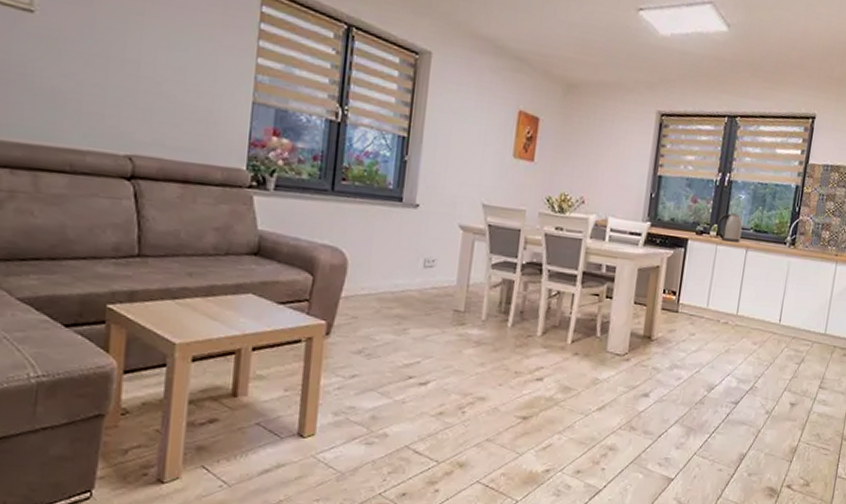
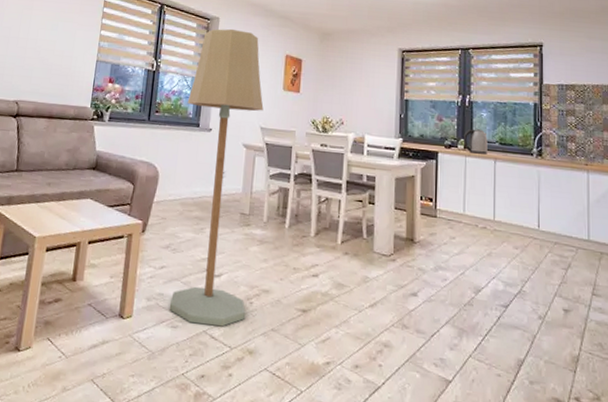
floor lamp: none [362,68,488,440] -> present [169,28,264,327]

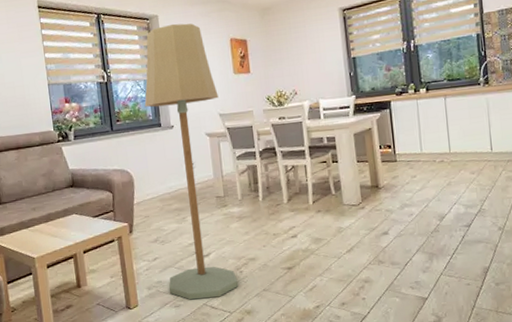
kettle: present [463,129,488,155] -> none [412,71,437,95]

